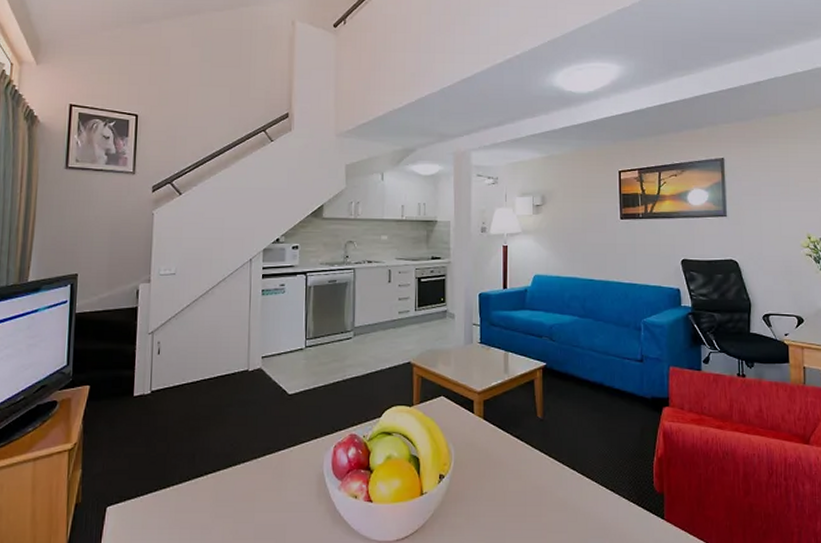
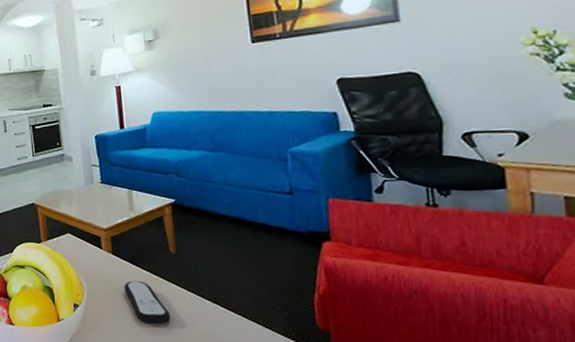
remote control: none [491,448,532,493] -> present [124,281,171,324]

